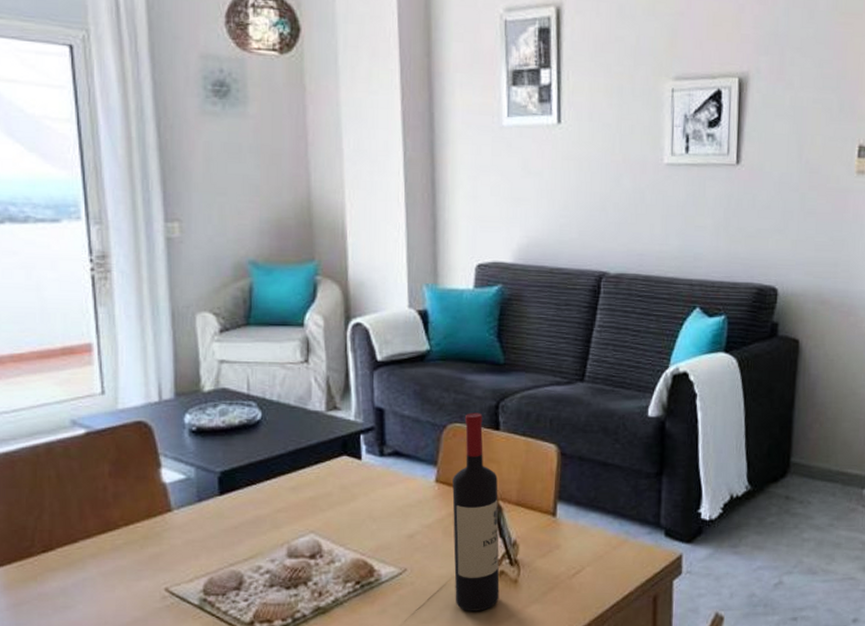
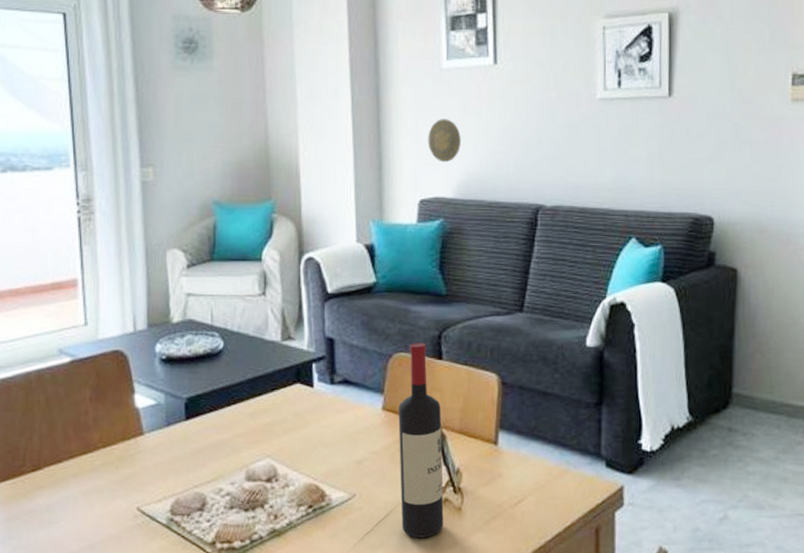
decorative plate: none [486,179,522,226] -> present [428,119,461,163]

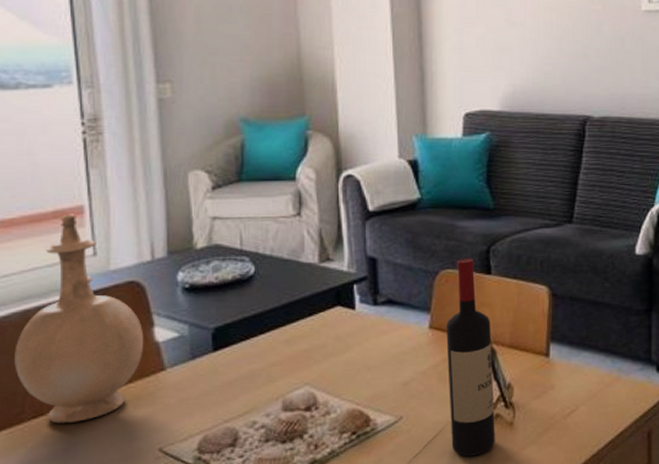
vase: none [18,286,126,478] -> present [15,214,144,423]
decorative plate: present [428,119,461,163] -> none [472,31,506,75]

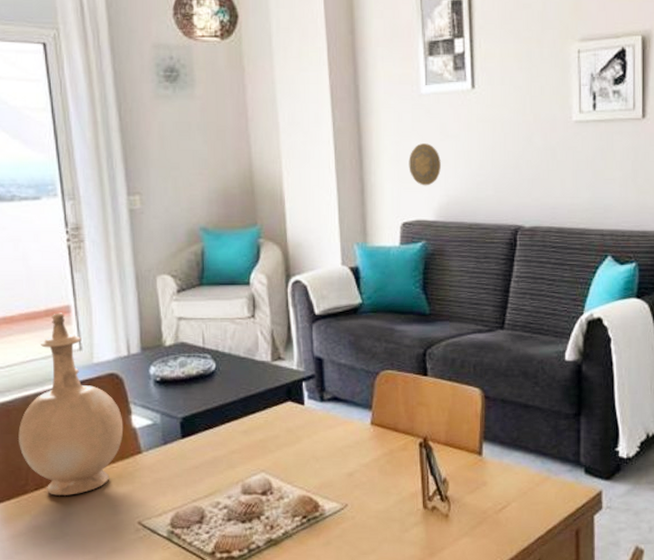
wine bottle: present [446,258,495,456] -> none [386,360,432,544]
decorative plate: none [472,31,506,75] -> present [409,143,441,186]

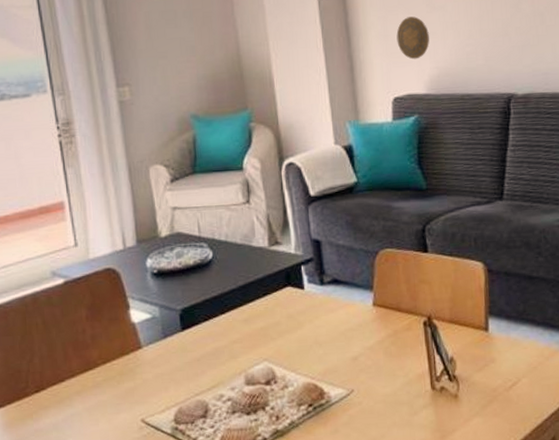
vase: present [18,313,124,496] -> none [16,209,123,397]

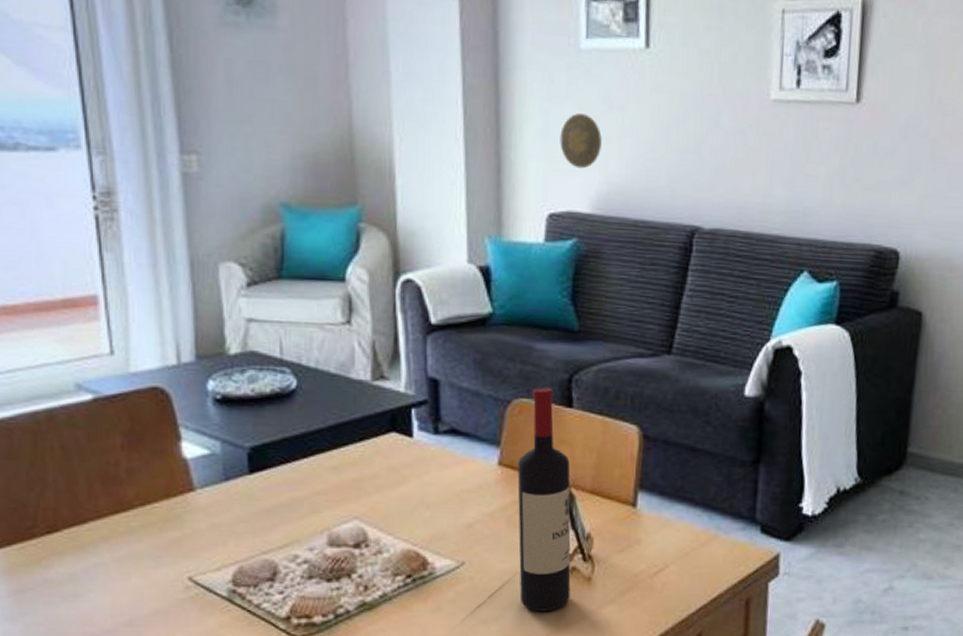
wine bottle: none [388,237,442,427] -> present [517,386,571,611]

